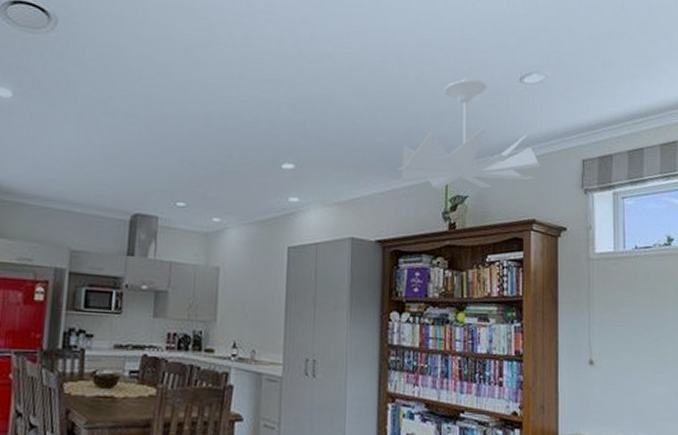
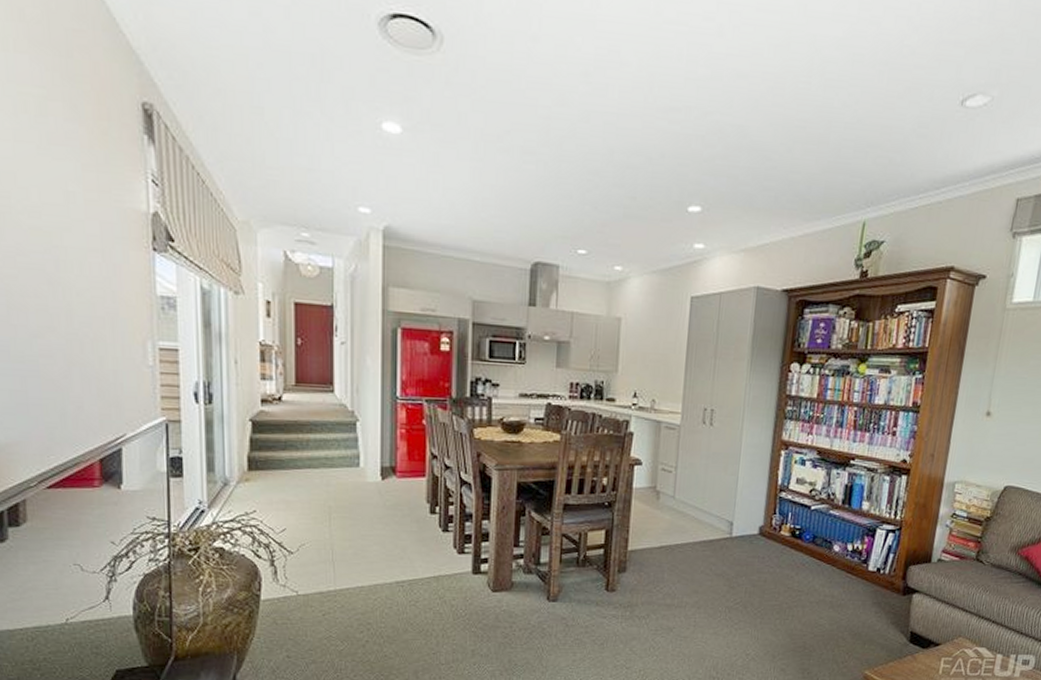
ceiling fan: present [398,77,541,189] -> none [812,101,970,234]

